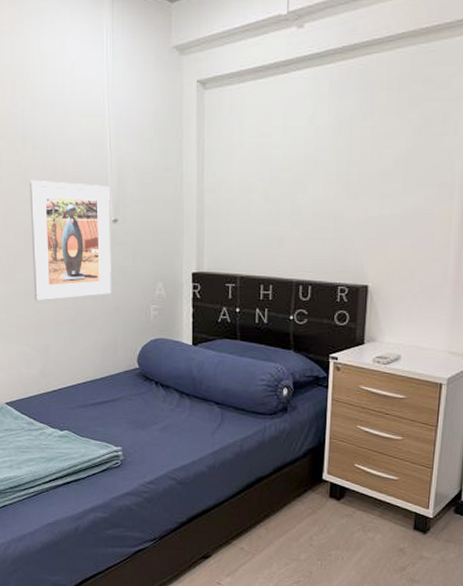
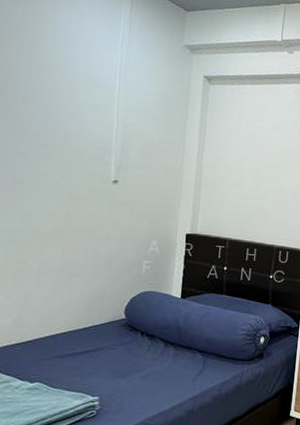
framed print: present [30,179,111,301] -> none [17,134,113,251]

